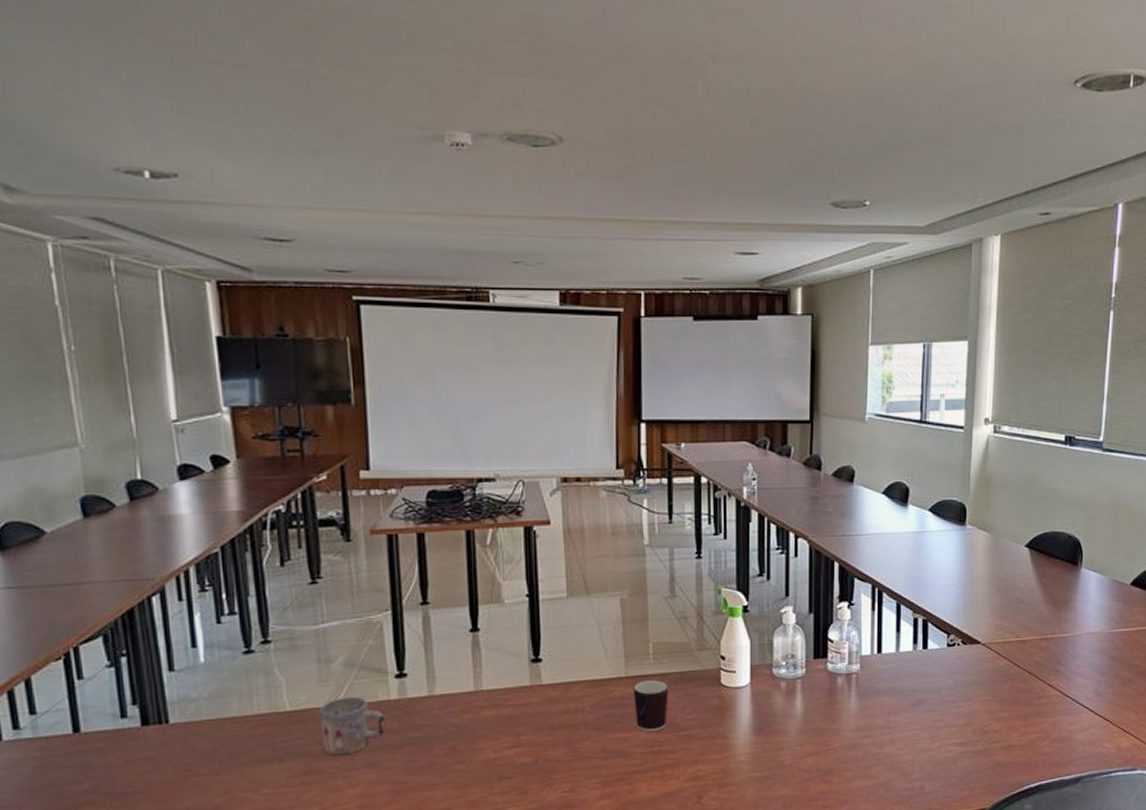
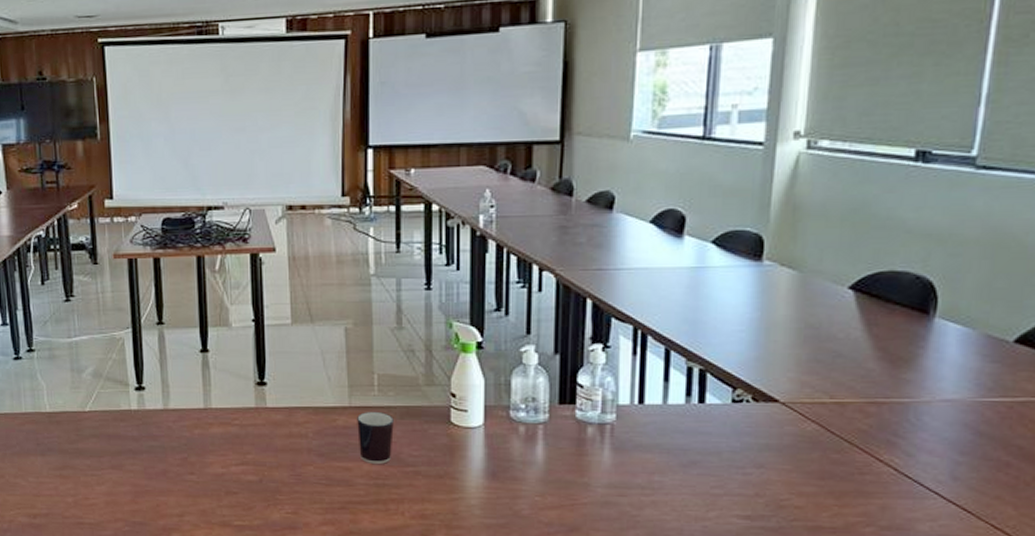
mug: present [319,696,386,756] -> none [73,404,128,456]

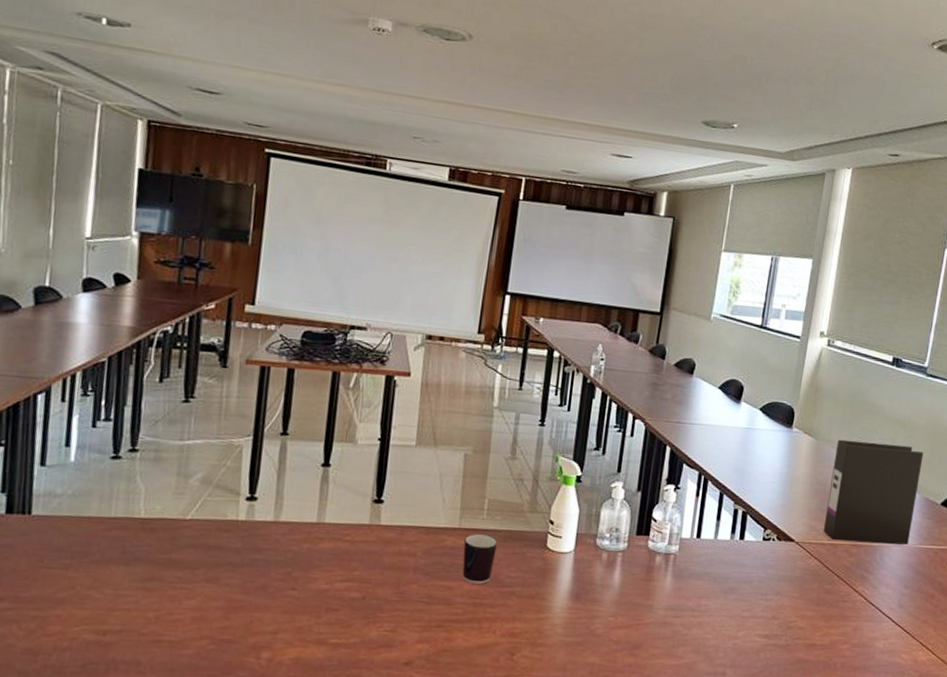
binder: none [821,267,979,400] -> present [823,439,924,546]

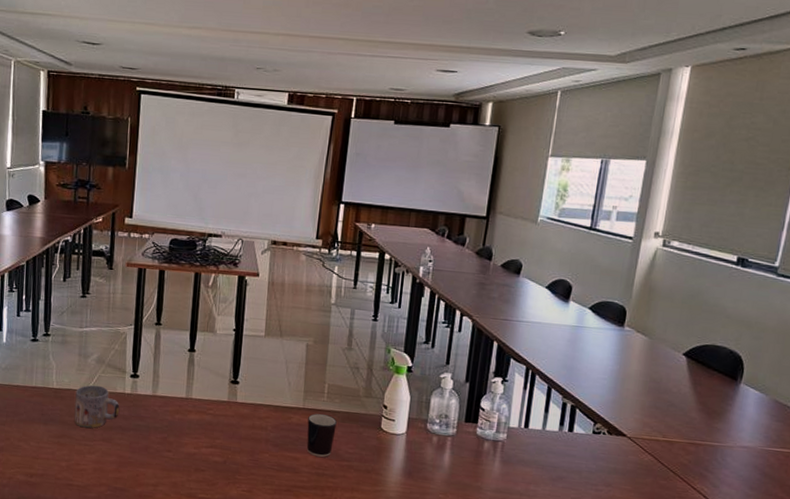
mug: none [167,511,231,567] -> present [74,385,120,428]
binder: present [823,439,924,546] -> none [657,338,773,447]

